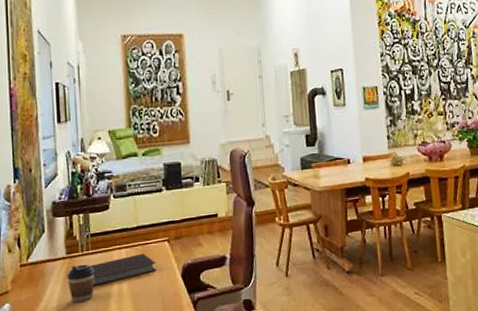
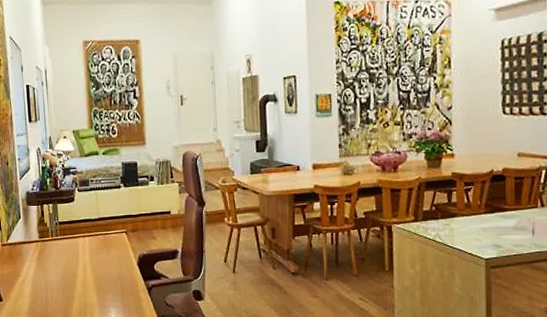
coffee cup: present [67,264,95,303] -> none [40,248,63,280]
notebook: present [90,253,156,286] -> none [59,242,116,267]

